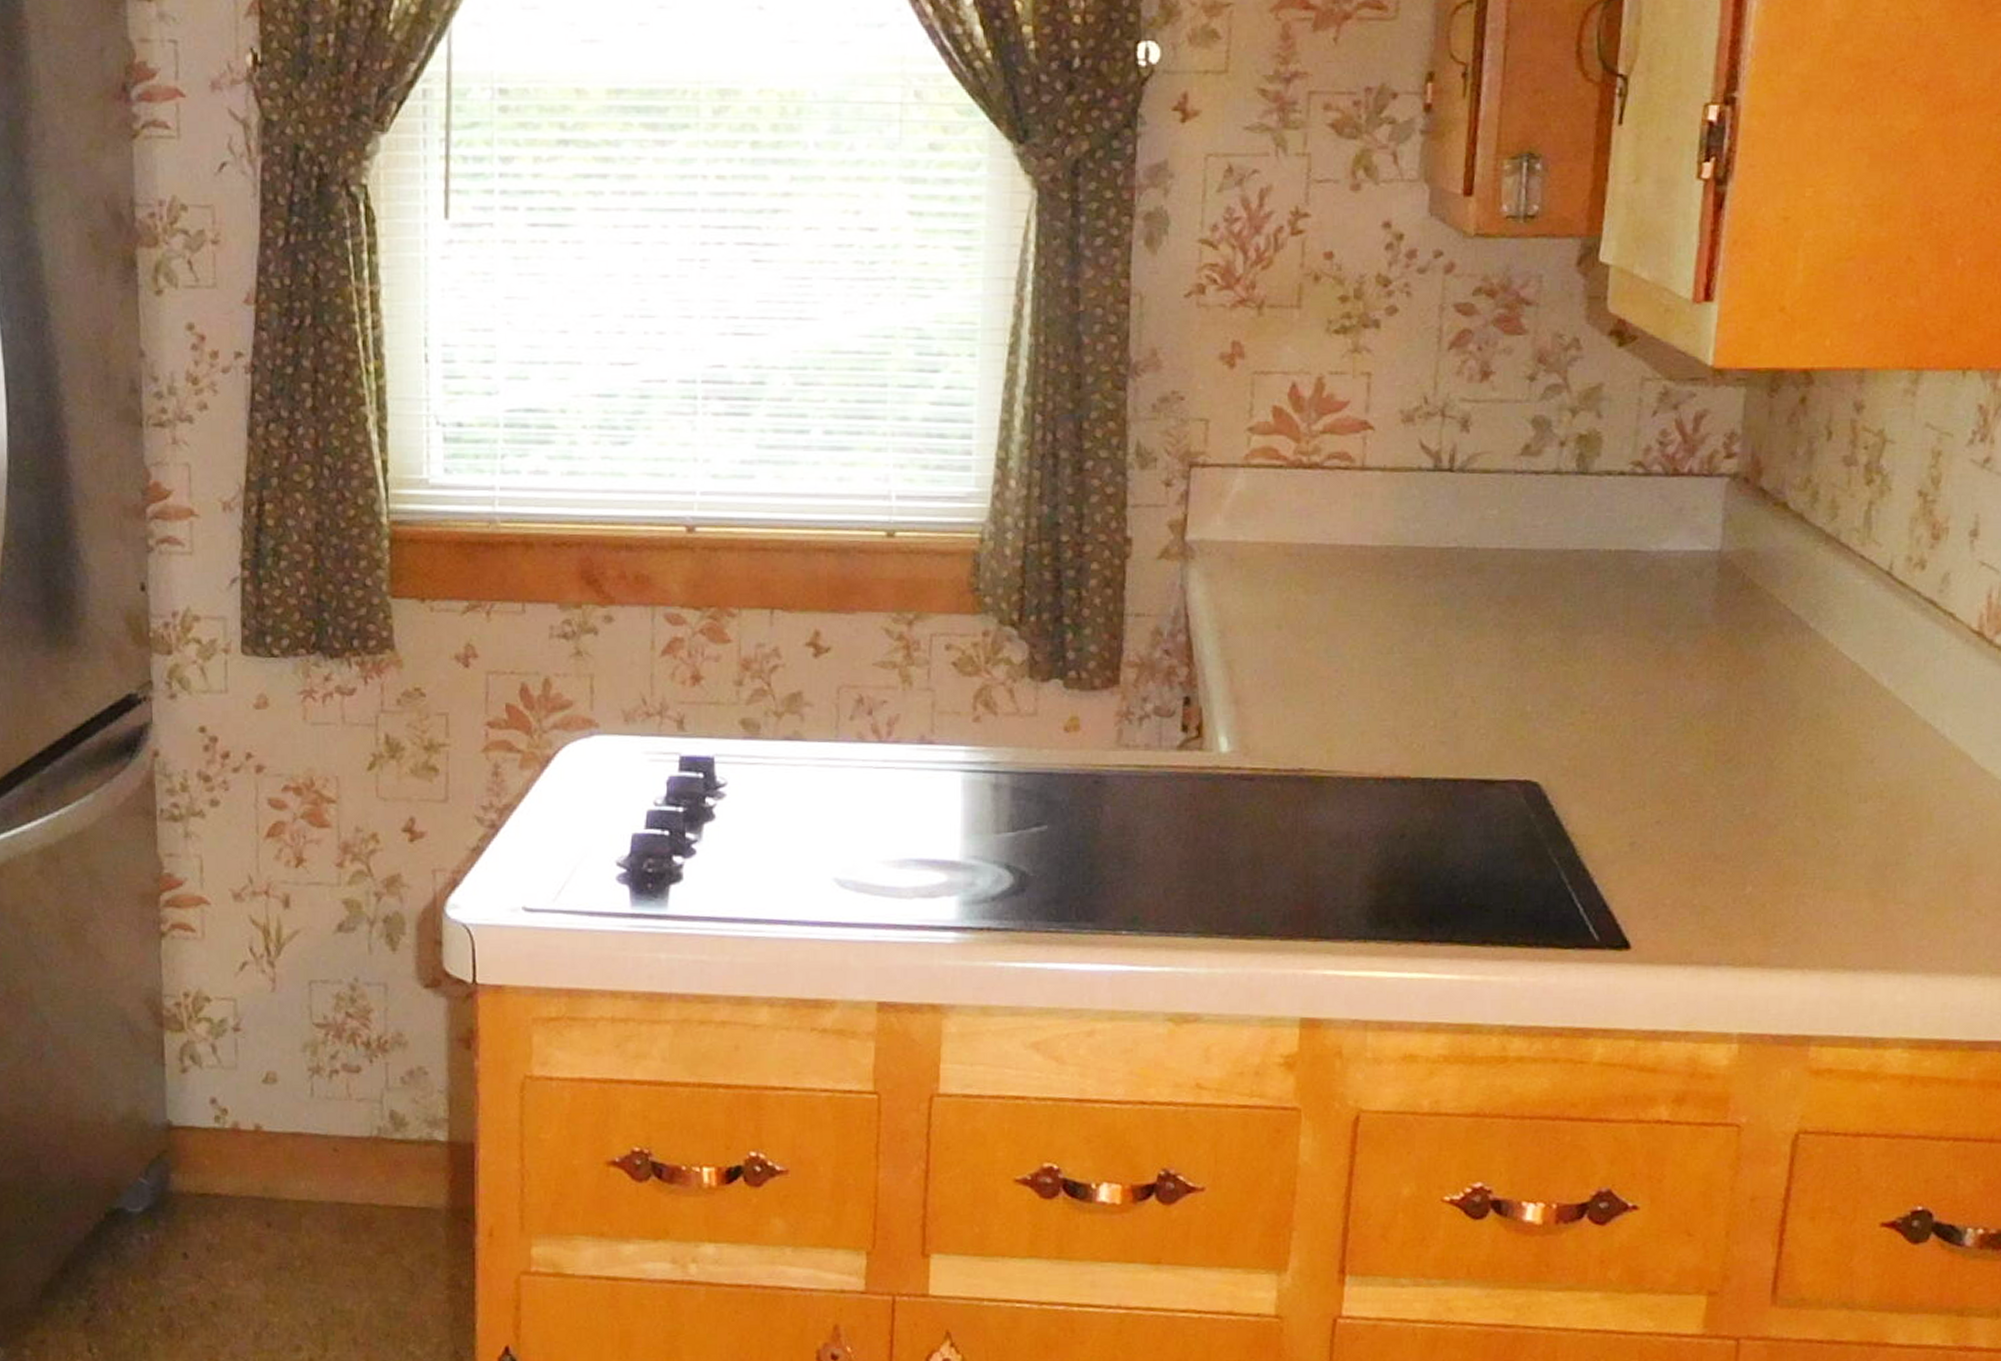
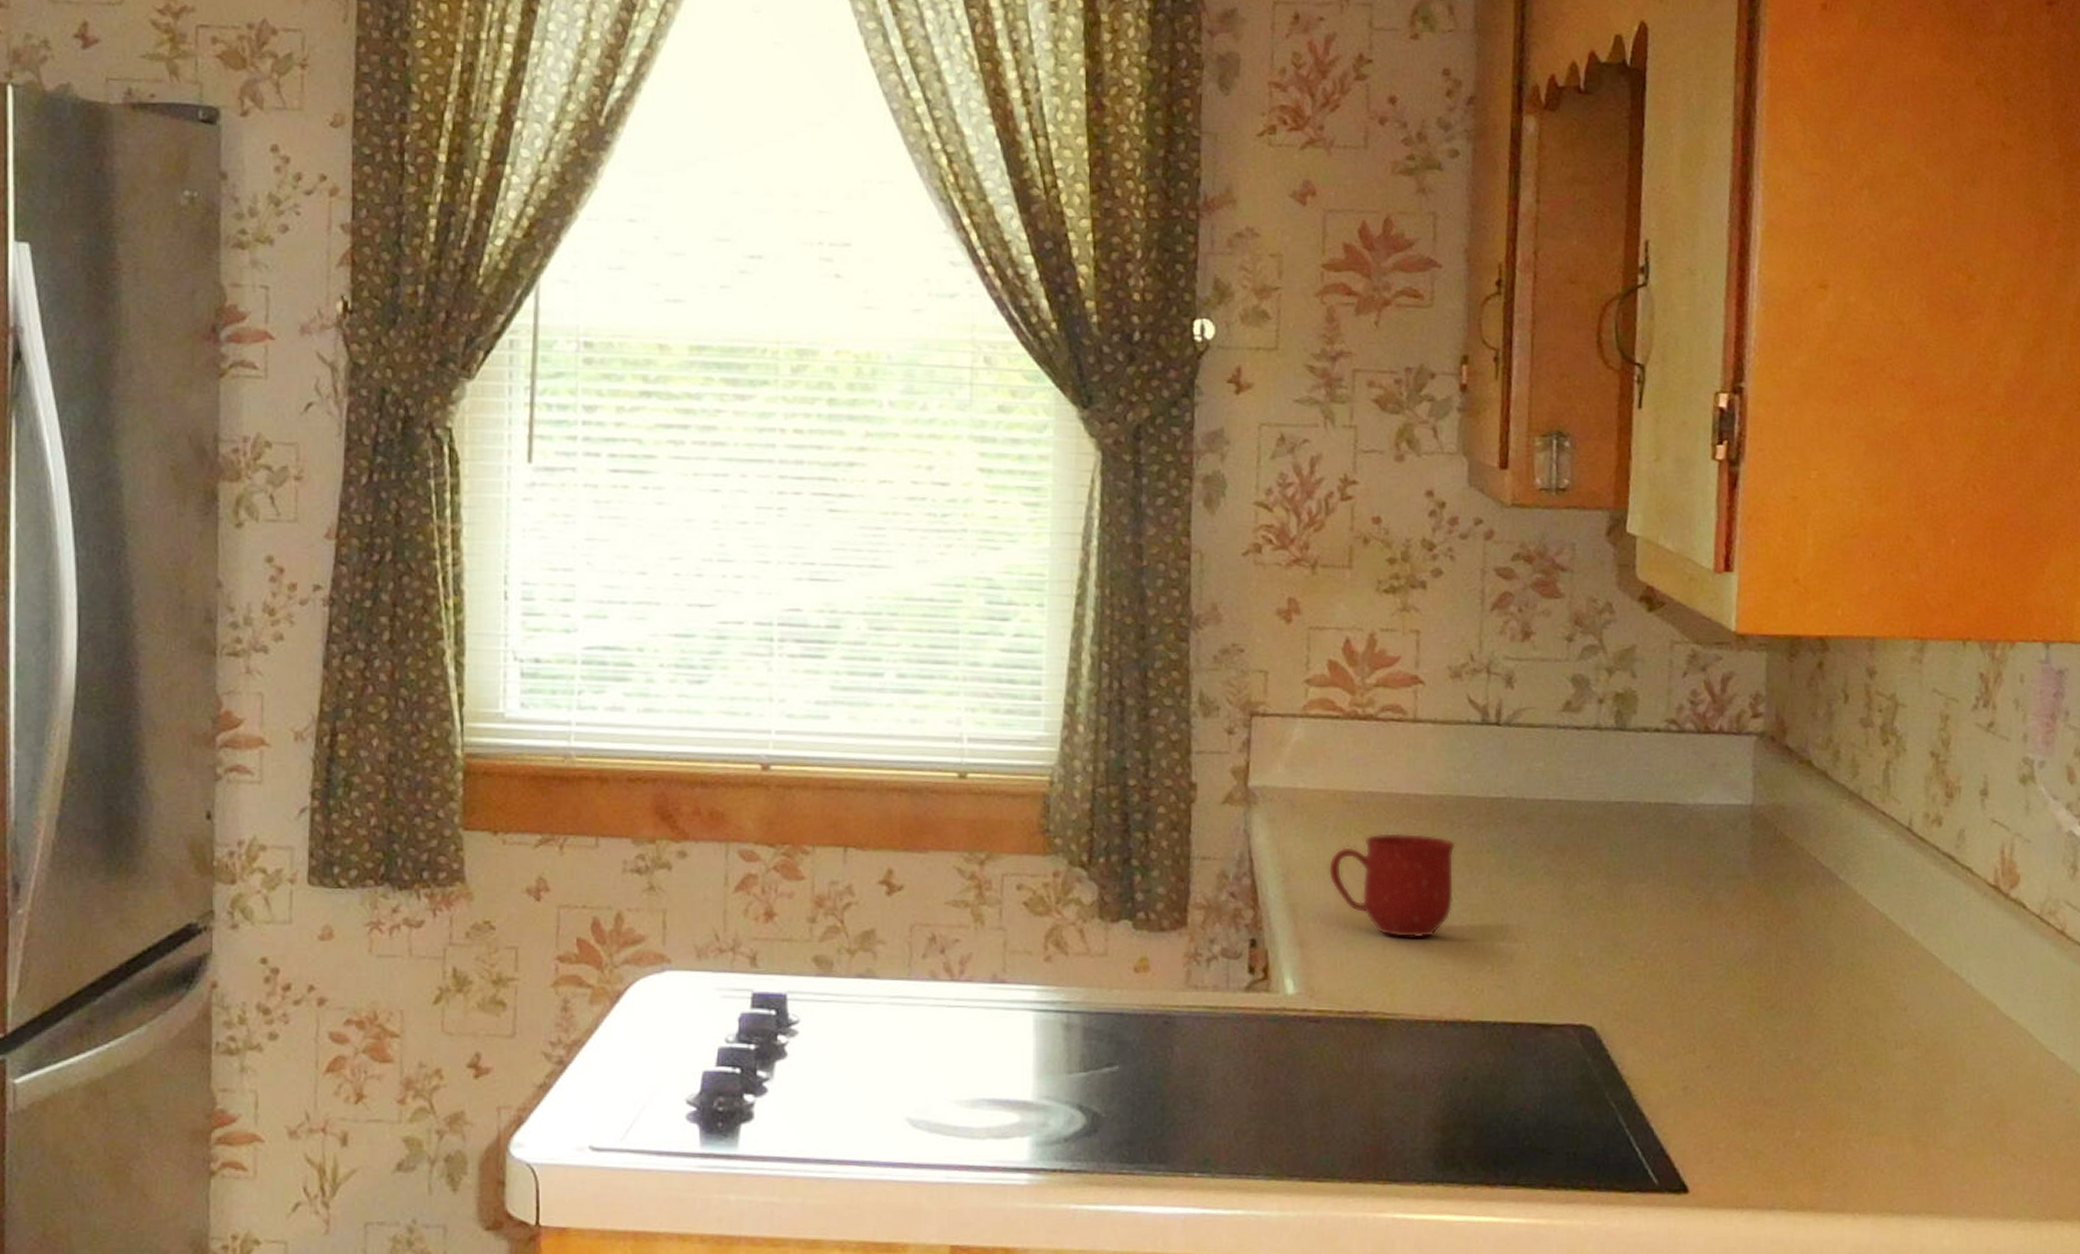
mug: none [1266,586,1402,695] -> present [1328,833,1456,939]

